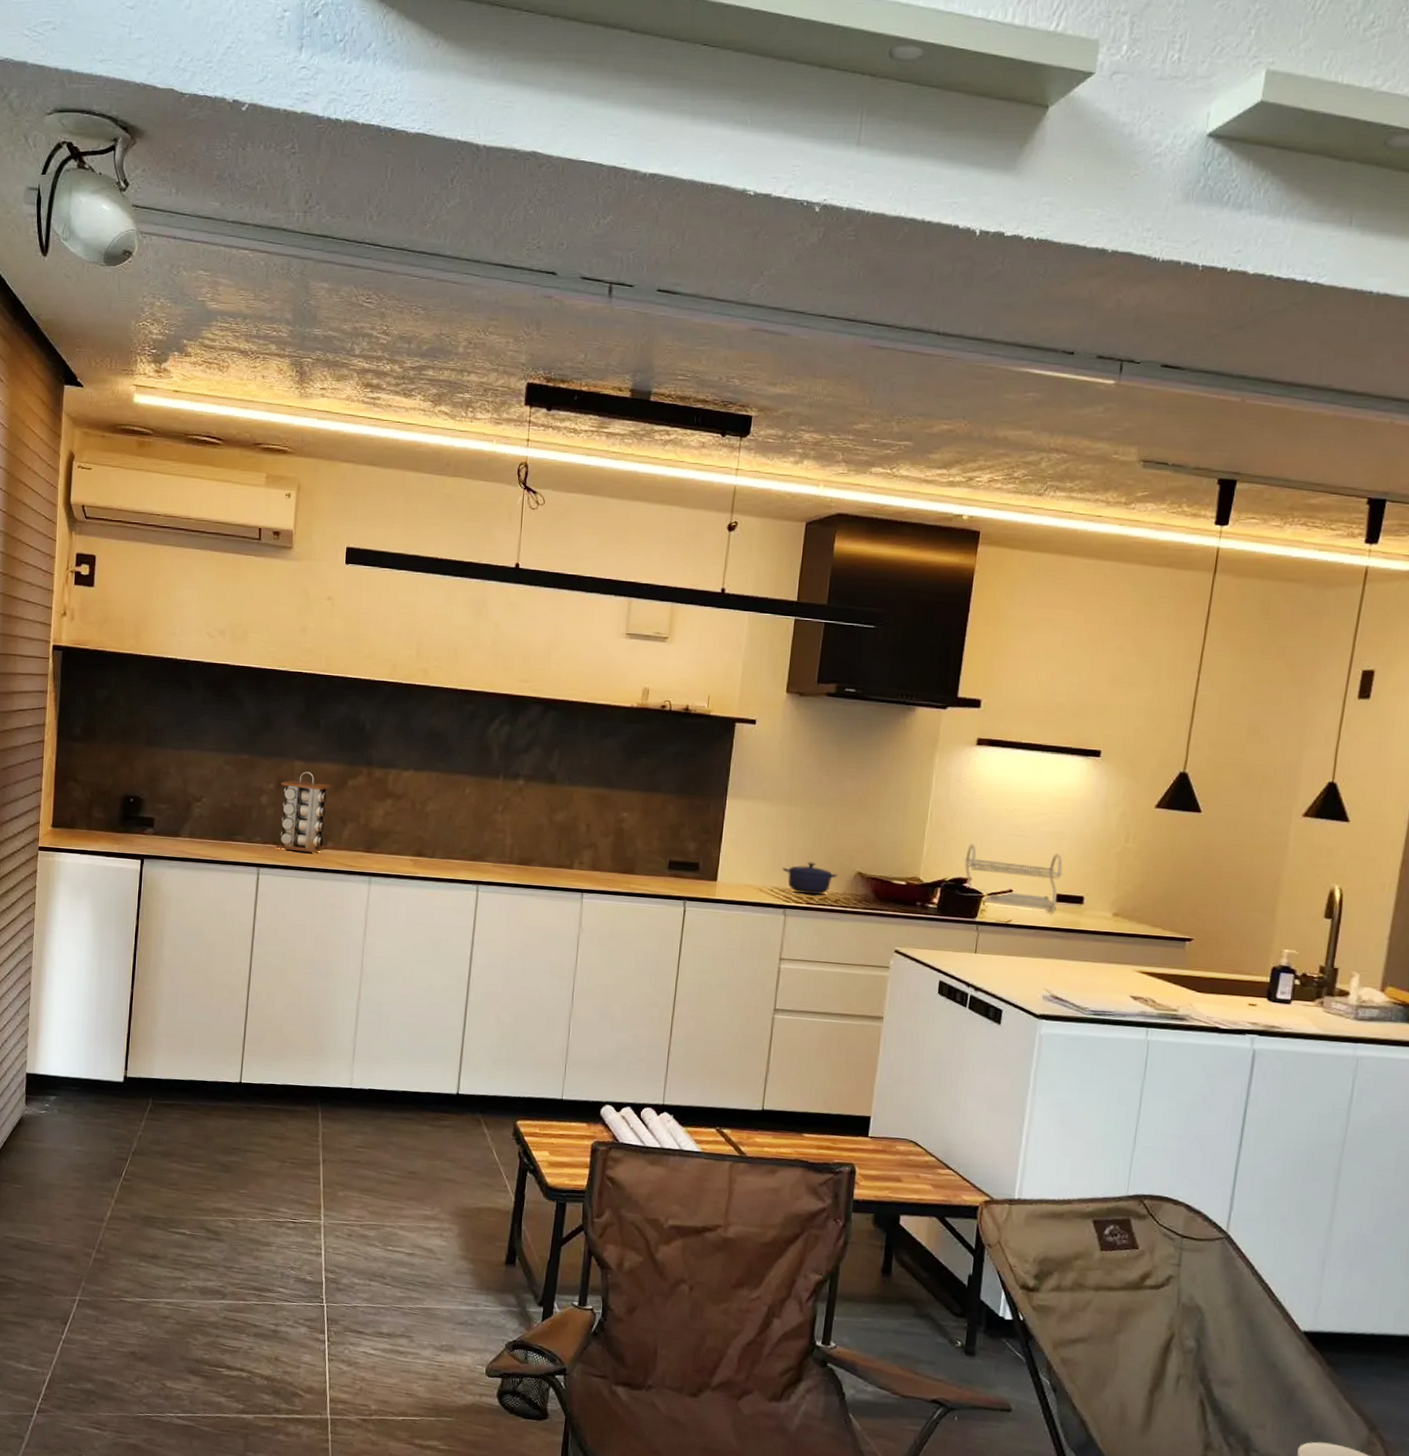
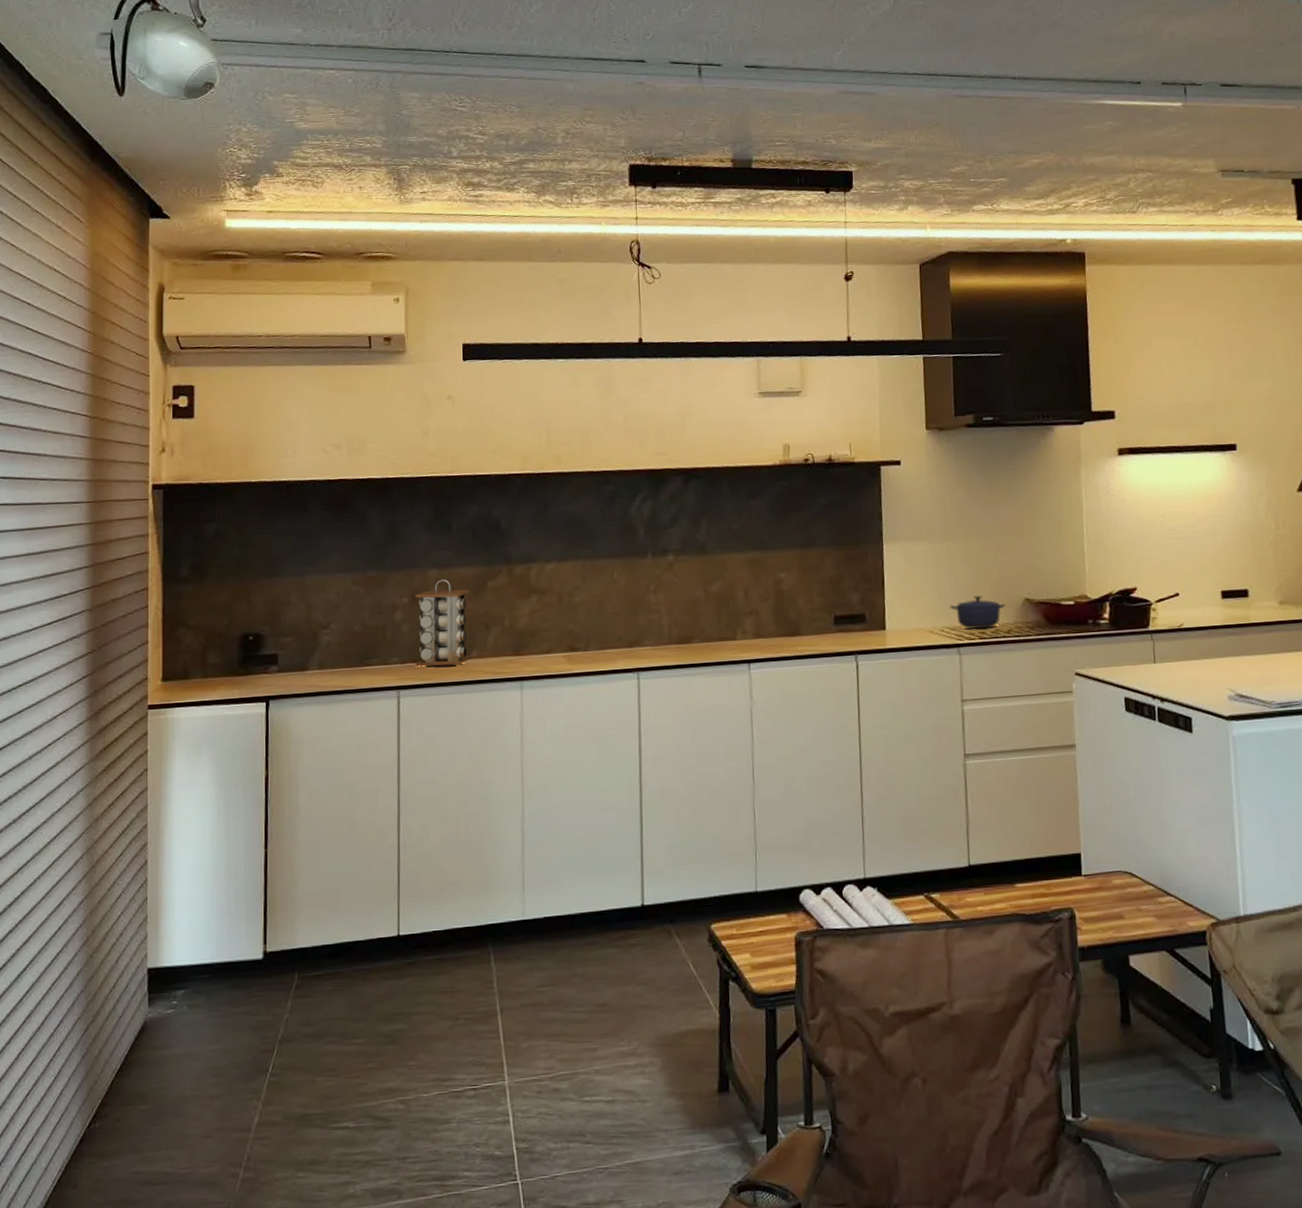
dish rack: present [964,844,1063,915] -> none [1126,550,1225,613]

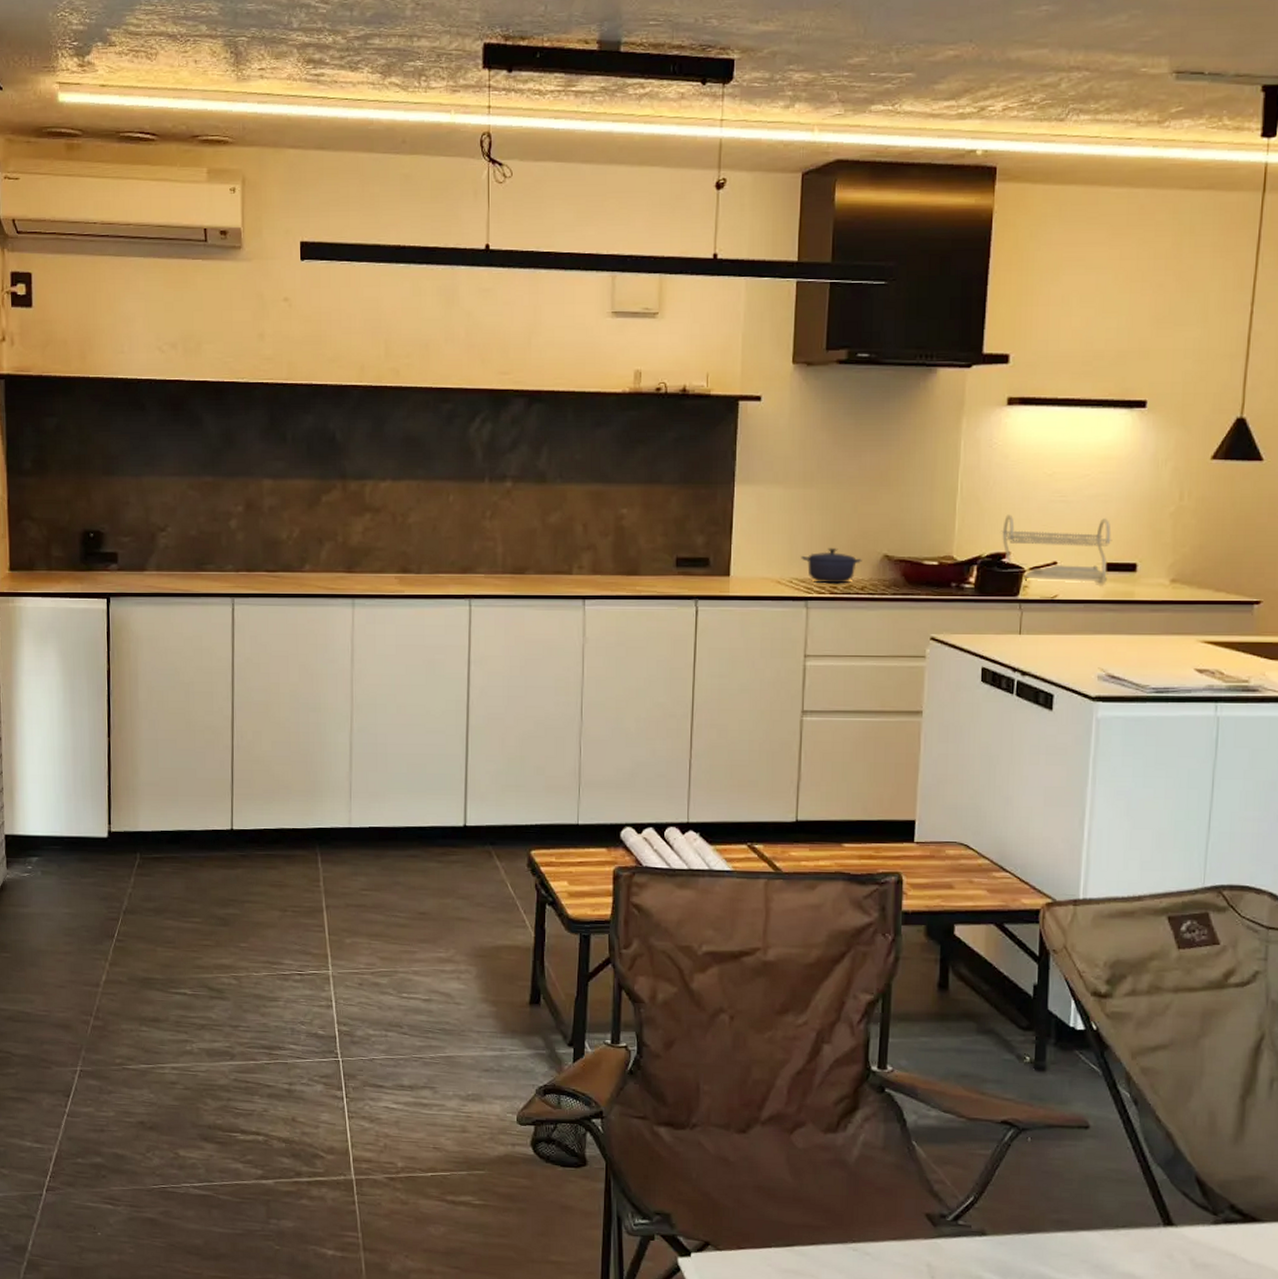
spice rack: present [415,579,471,667] -> none [249,490,304,578]
dish rack: none [1126,550,1225,613] -> present [1001,514,1113,587]

